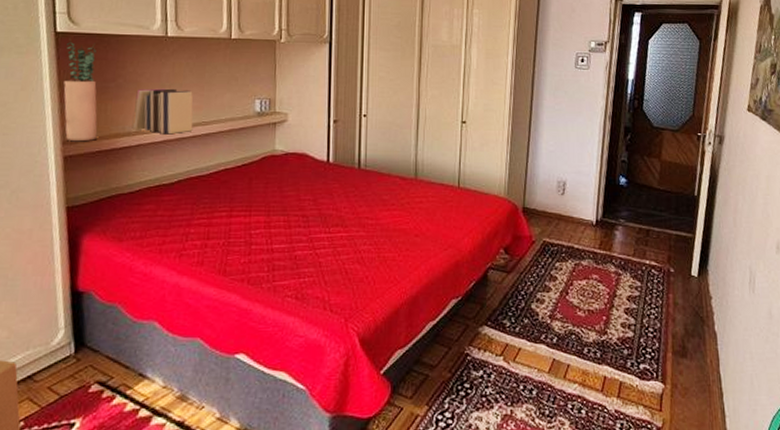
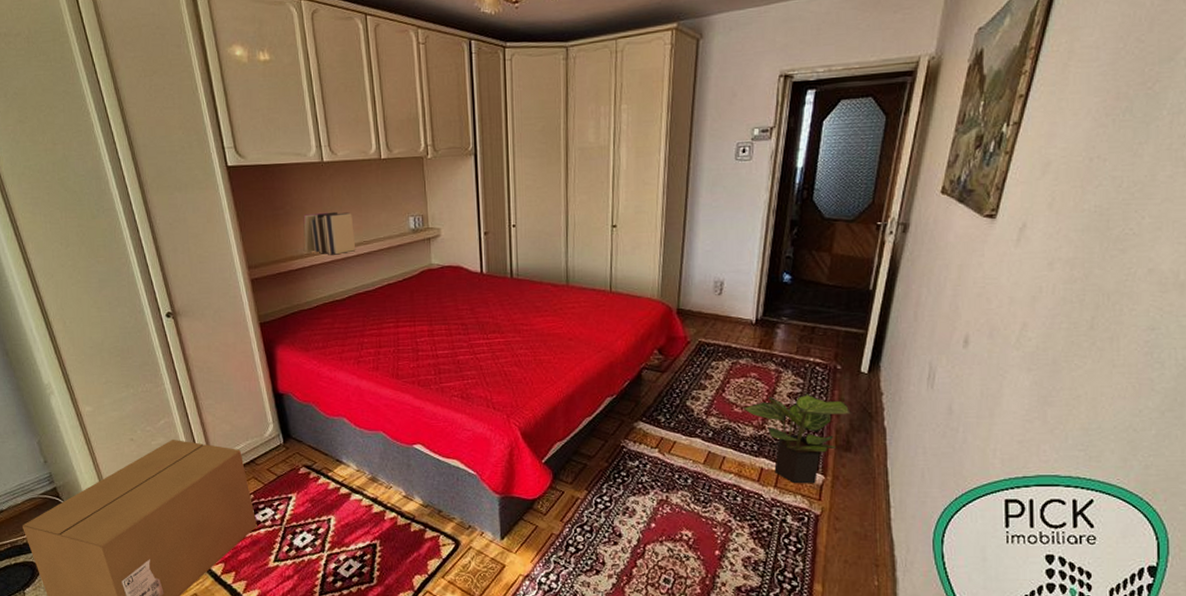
vase: present [63,37,98,142] -> none [238,170,276,266]
potted plant: none [584,296,686,393] -> present [741,393,852,484]

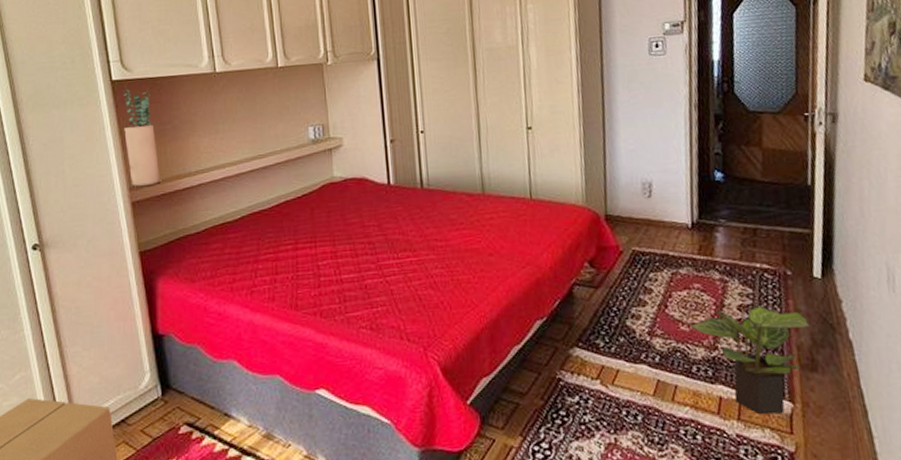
vase: none [238,170,276,266] -> present [123,84,160,188]
books: present [303,211,356,255] -> none [191,124,250,172]

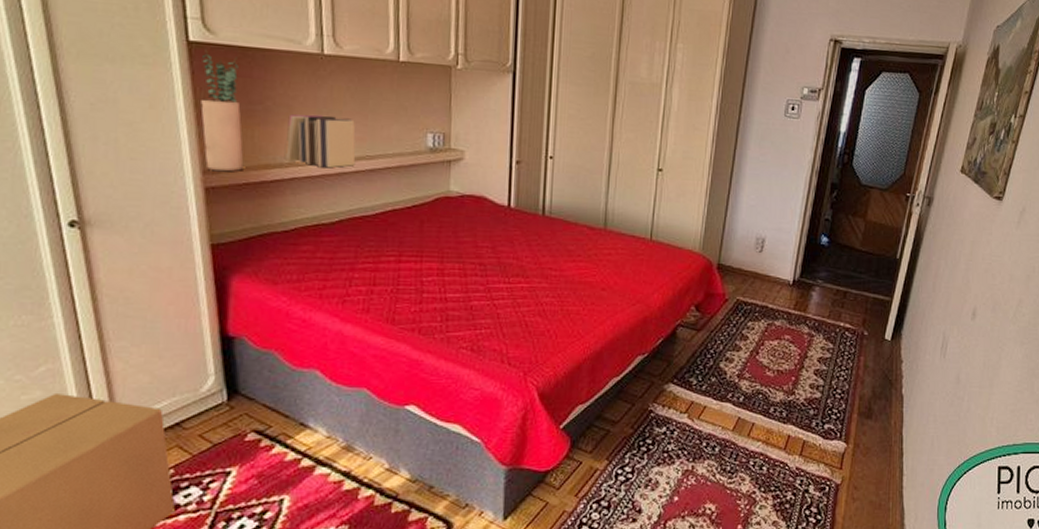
books: none [191,124,250,172] -> present [284,114,356,169]
potted plant: present [688,304,812,414] -> none [773,358,875,452]

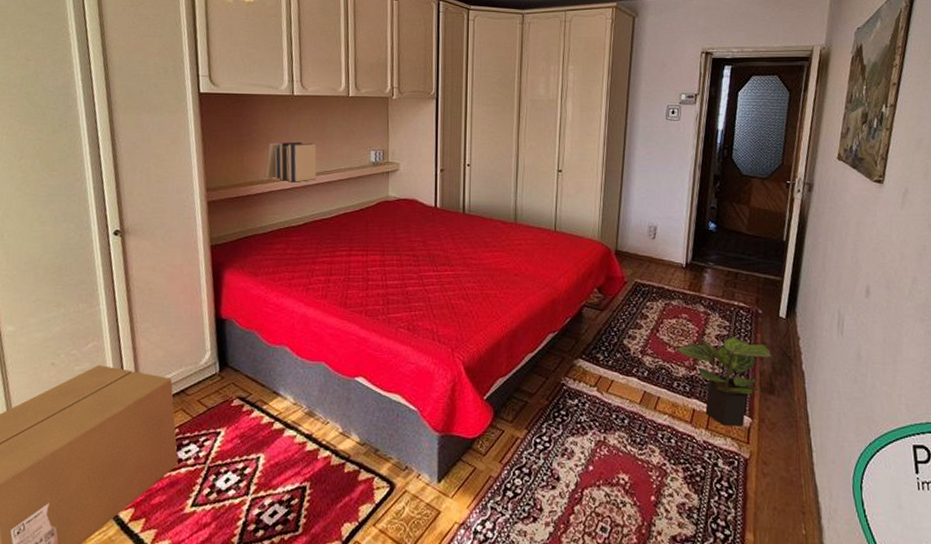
vase: present [200,48,244,172] -> none [206,97,236,189]
potted plant: none [773,358,875,452] -> present [674,335,774,427]

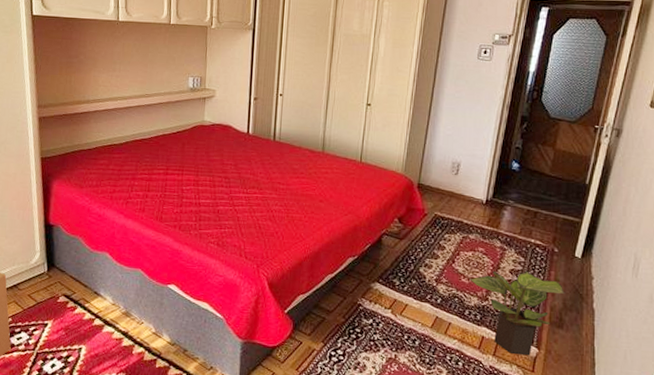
books: present [264,141,317,183] -> none [90,64,139,104]

